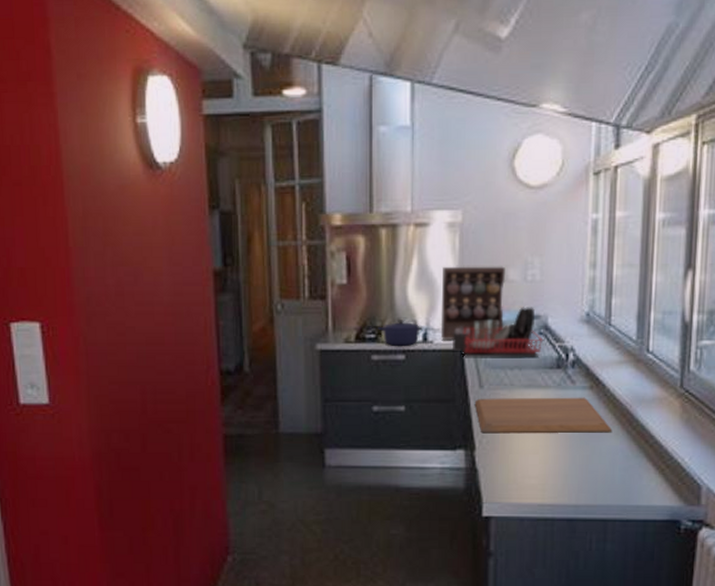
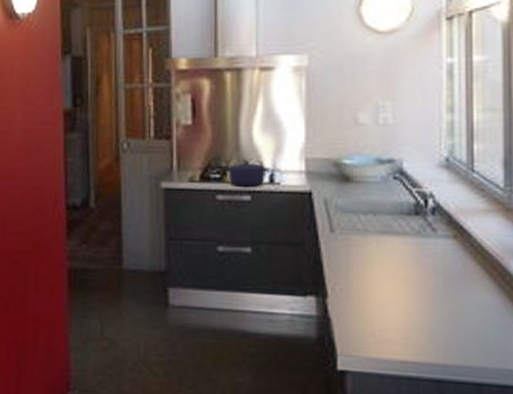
spice rack: present [440,266,506,341] -> none [288,109,356,183]
dish rack: present [451,307,544,357] -> none [299,150,399,202]
chopping board: present [474,397,613,434] -> none [325,243,482,287]

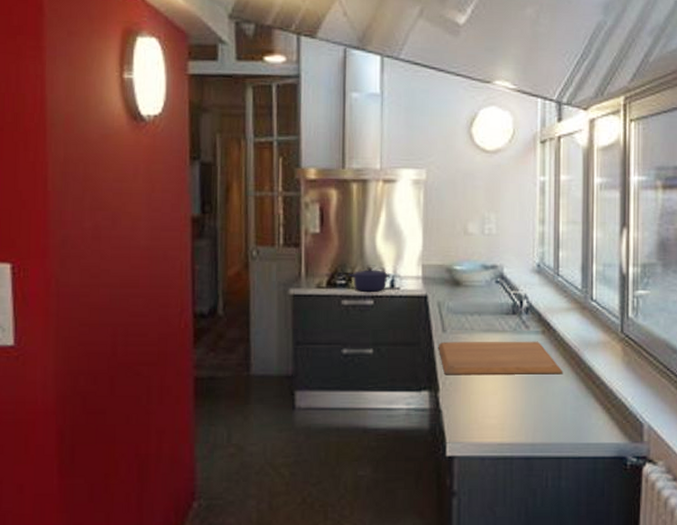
chopping board: none [325,243,482,287] -> present [438,341,563,375]

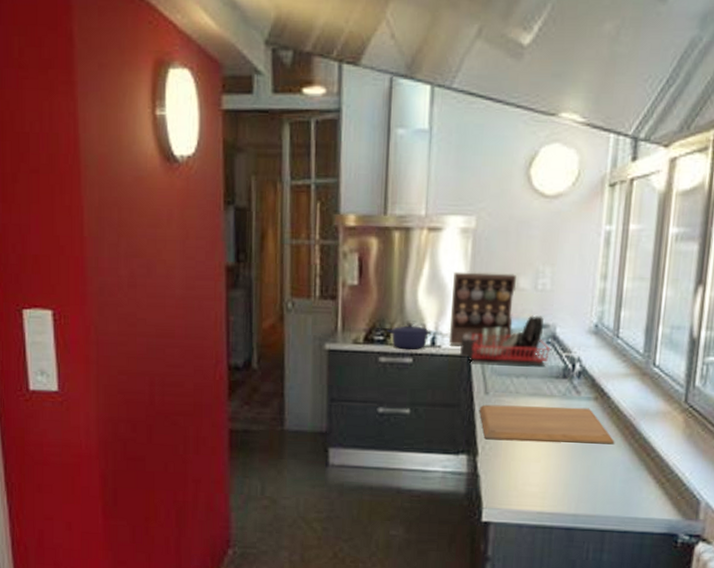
spice rack: none [406,219,466,288] -> present [448,271,517,346]
dish rack: none [417,257,500,304] -> present [459,315,551,366]

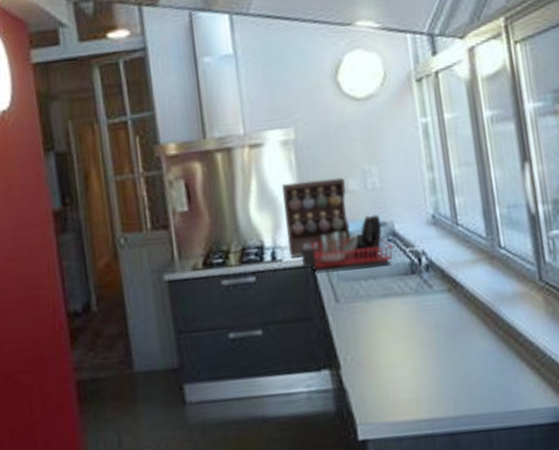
cooking pot: present [387,322,433,350] -> none [224,240,271,269]
chopping board: present [479,404,615,445] -> none [332,301,479,350]

